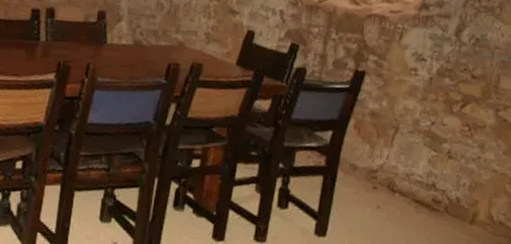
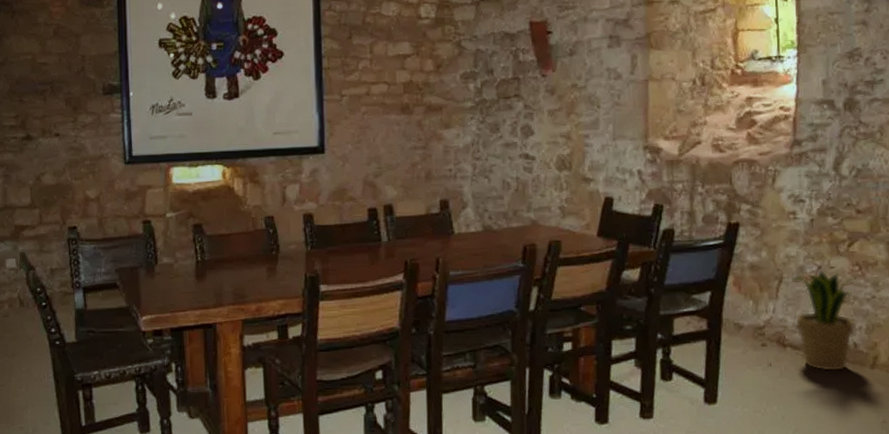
potted plant: none [406,125,466,223] -> present [791,269,857,372]

